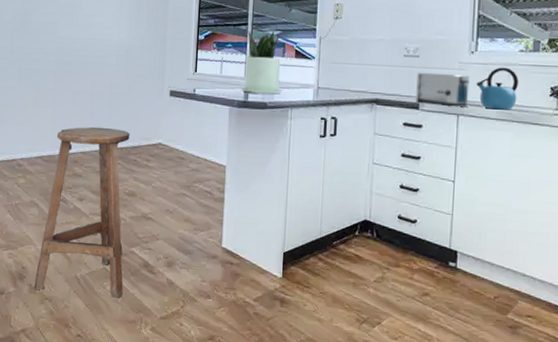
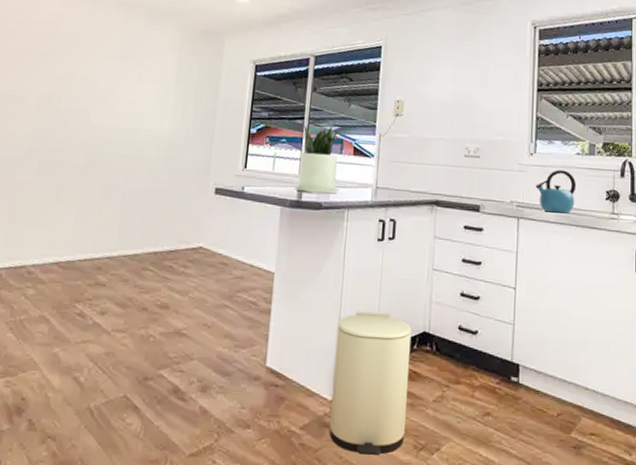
bar stool: present [34,126,130,298] -> none [35,227,167,433]
pedal bin: none [280,200,354,326] -> present [329,311,412,456]
toaster: present [416,72,470,108] -> none [476,173,529,210]

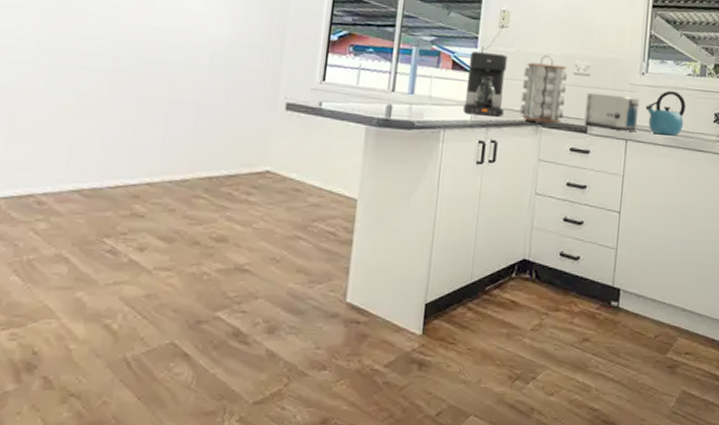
planter: present [293,125,338,194] -> none [381,34,435,112]
pedal bin: present [329,311,412,456] -> none [417,239,511,390]
coffee maker: none [364,138,403,197] -> present [462,51,508,117]
spice rack: none [415,139,459,204] -> present [519,55,568,124]
toaster: none [476,173,529,210] -> present [584,92,640,132]

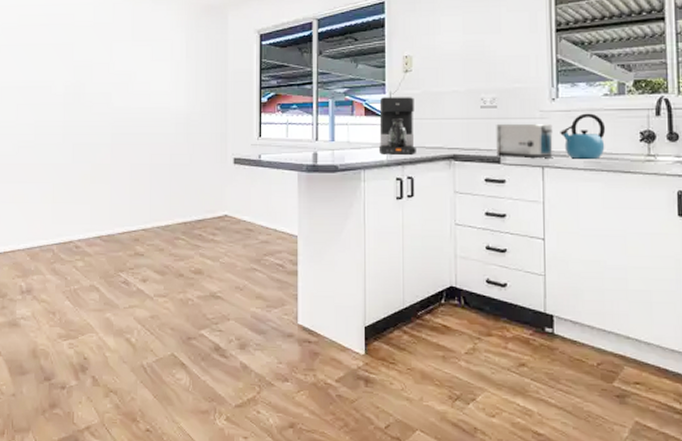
spice rack: present [519,55,568,124] -> none [431,92,475,157]

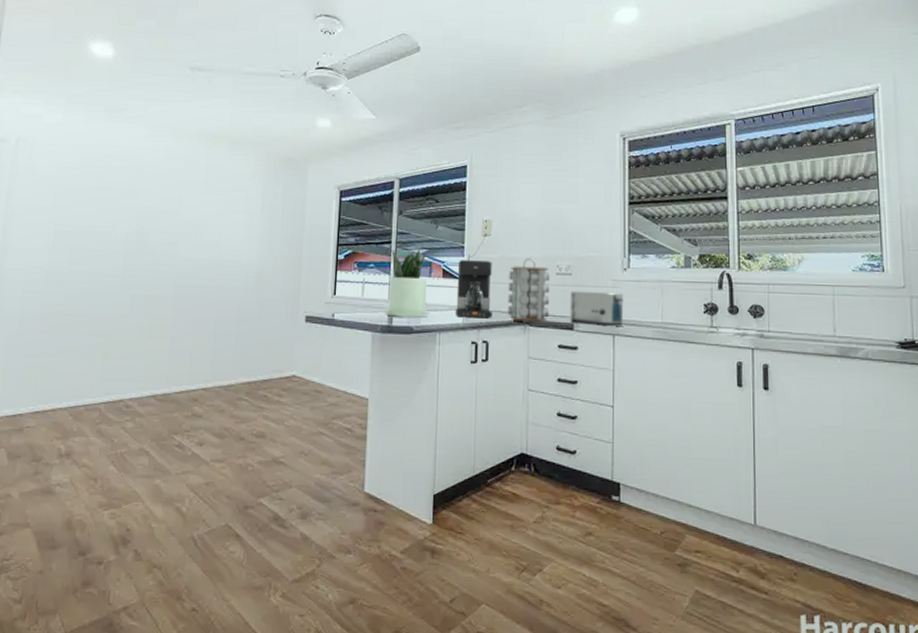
planter: none [308,88,353,156] -> present [383,249,429,318]
spice rack: none [431,92,475,157] -> present [507,258,551,323]
kettle: present [560,113,606,159] -> none [630,284,673,329]

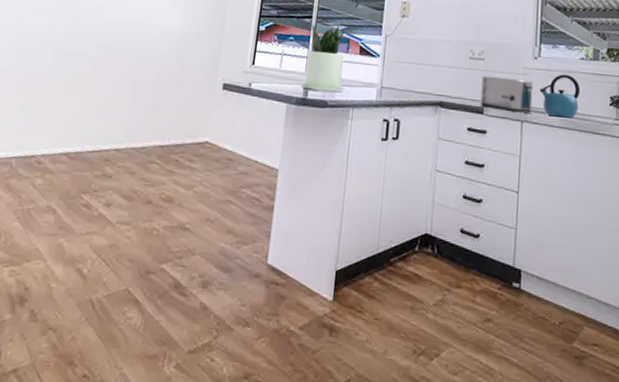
coffee maker: present [455,260,492,319] -> none [369,38,408,98]
spice rack: present [507,258,551,323] -> none [420,41,464,105]
kettle: none [630,284,673,329] -> present [539,74,581,119]

